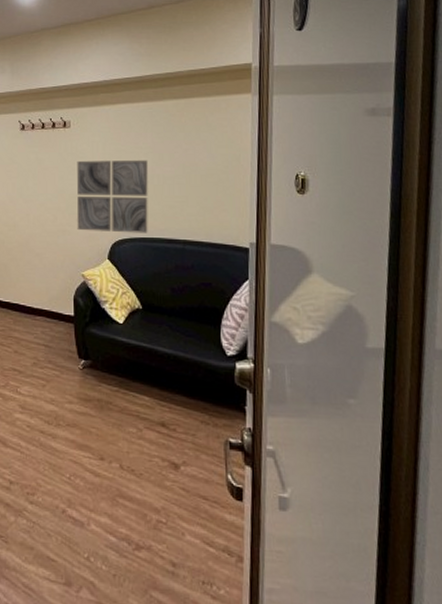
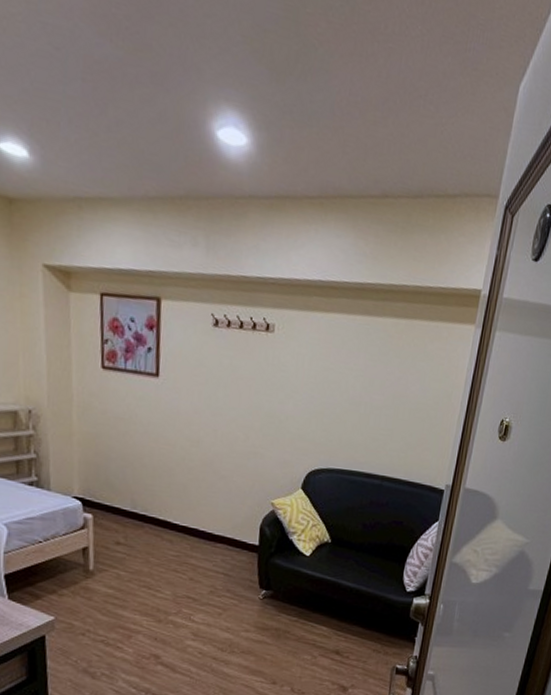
wall art: present [76,159,148,233] -> none [271,374,357,465]

